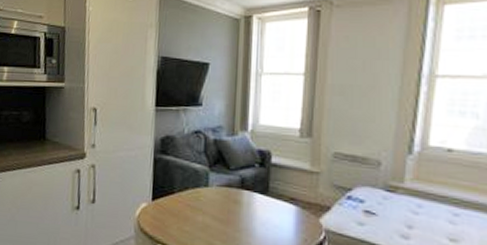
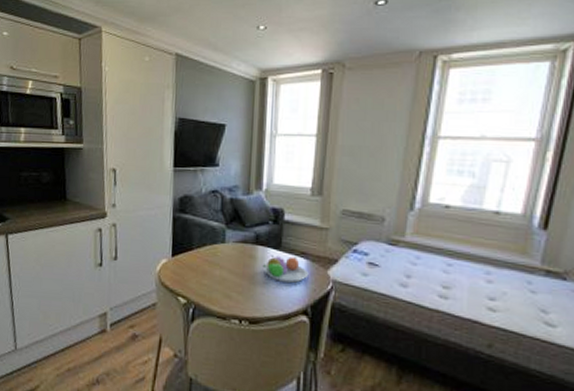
fruit bowl: none [248,199,299,232] -> present [262,254,309,283]

